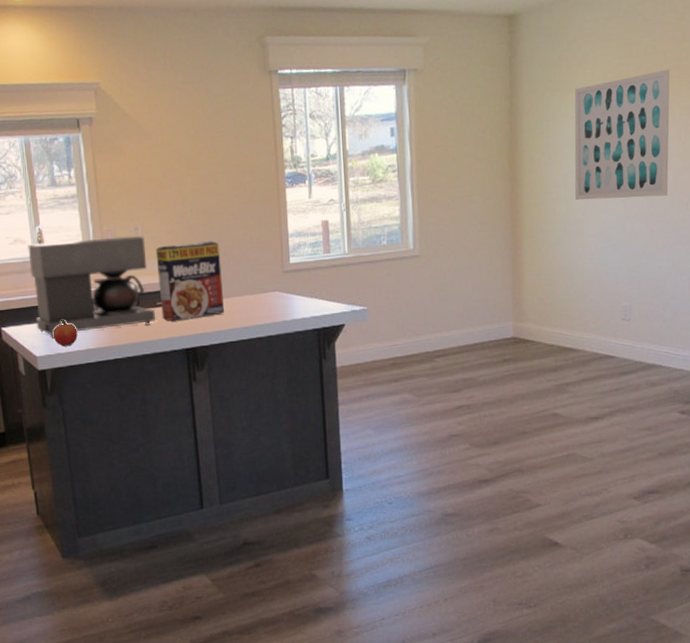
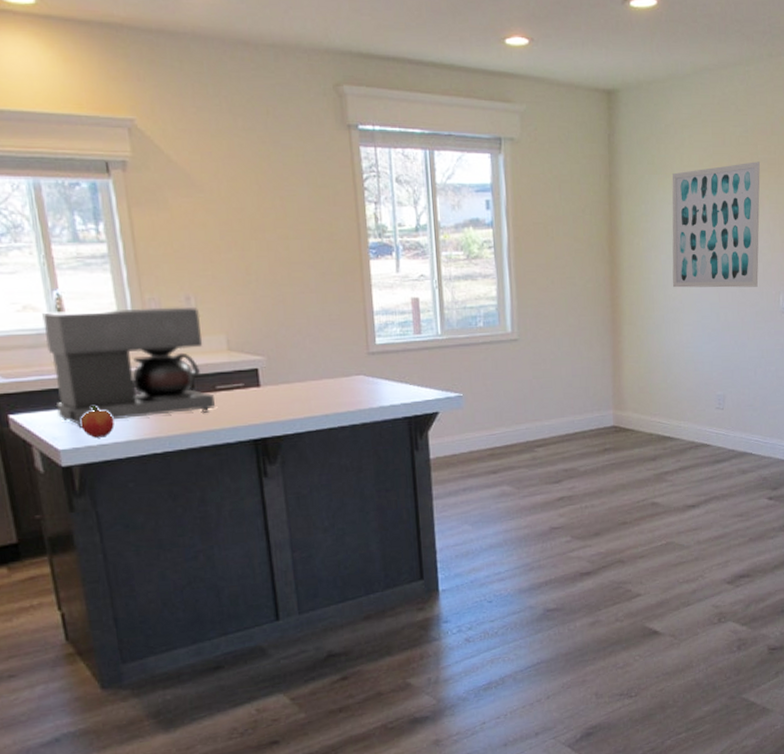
cereal box: present [155,241,225,321] -> none [213,316,301,407]

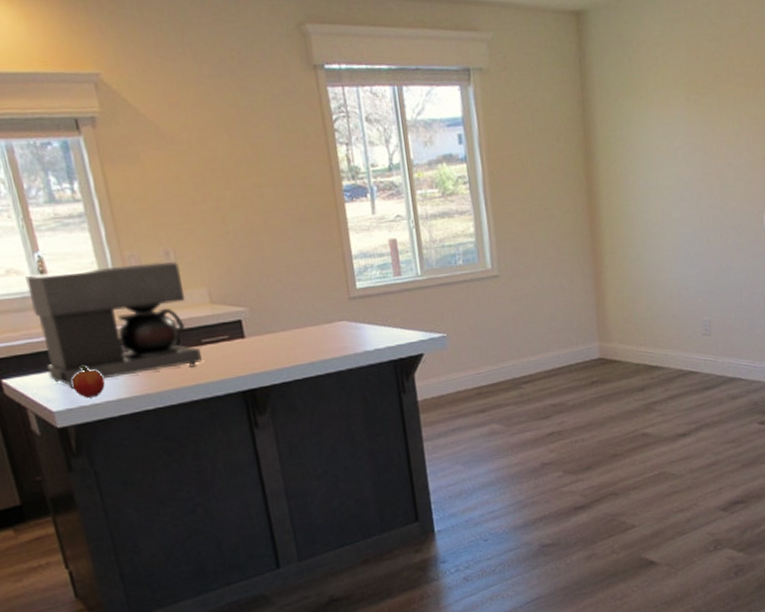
wall art: present [672,161,760,288] -> none [646,76,740,214]

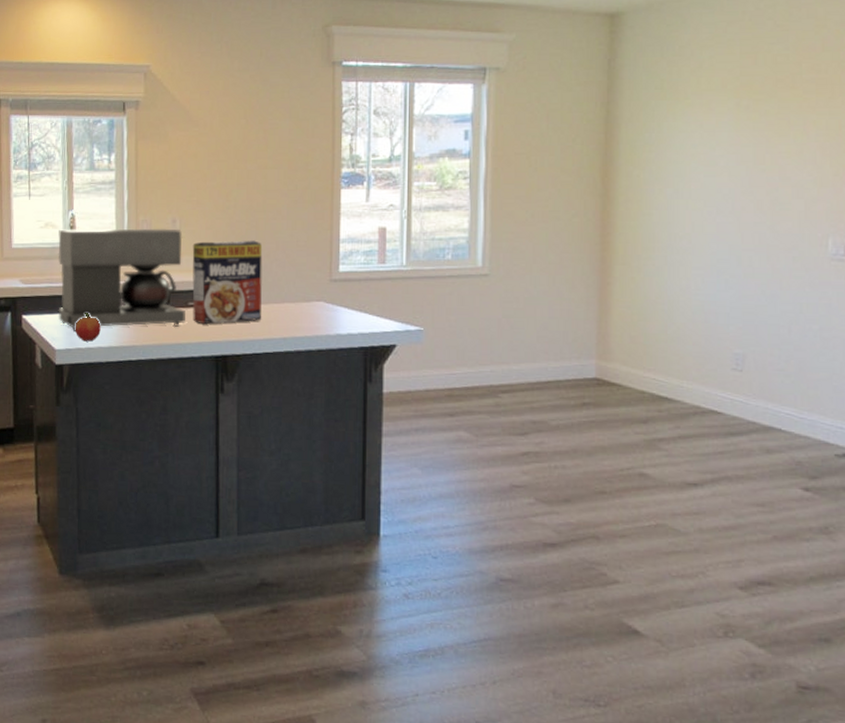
cereal box: none [194,265,285,360] -> present [192,240,263,324]

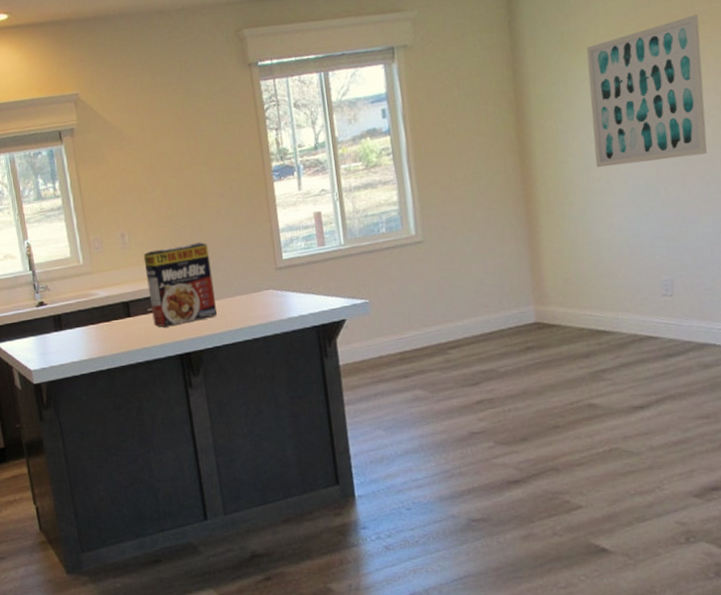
coffee maker: present [58,228,185,331] -> none [17,242,147,351]
fruit: present [75,312,101,342] -> none [46,331,71,359]
wall art: none [679,82,804,228] -> present [586,14,707,168]

